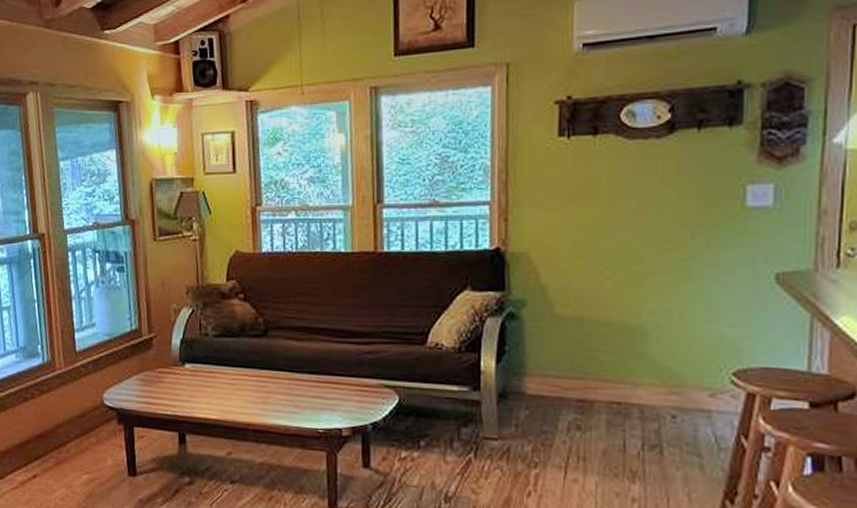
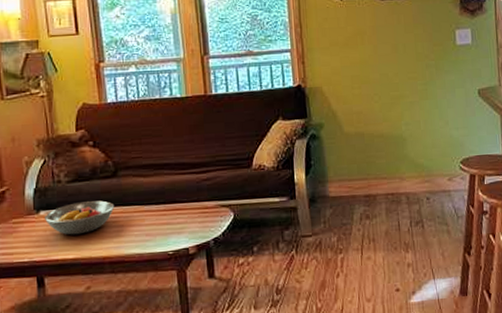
fruit bowl: none [190,359,263,395] -> present [45,200,115,235]

